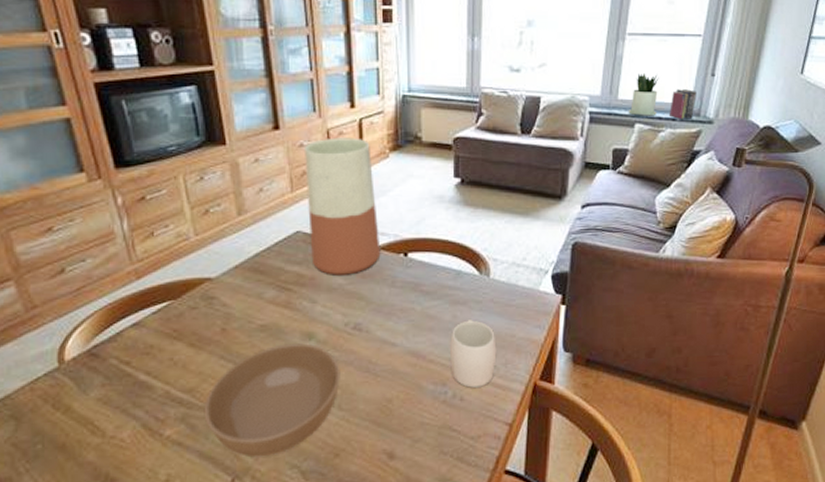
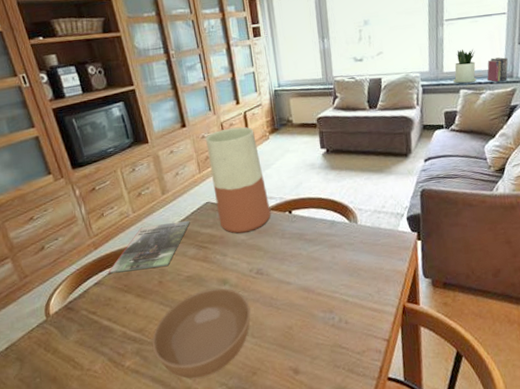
magazine: none [153,252,272,313] -> present [108,220,190,274]
mug: present [450,318,497,388] -> none [332,258,371,313]

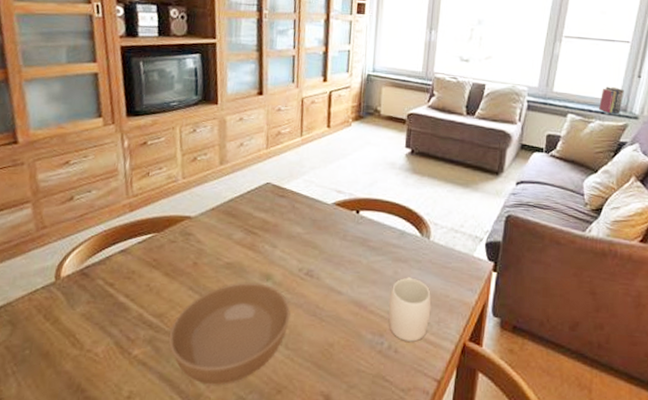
magazine: present [108,220,190,274] -> none [139,196,244,246]
vase: present [205,126,271,234] -> none [276,105,337,226]
mug: none [332,258,371,313] -> present [388,276,432,342]
planter: present [453,48,477,84] -> none [562,70,591,109]

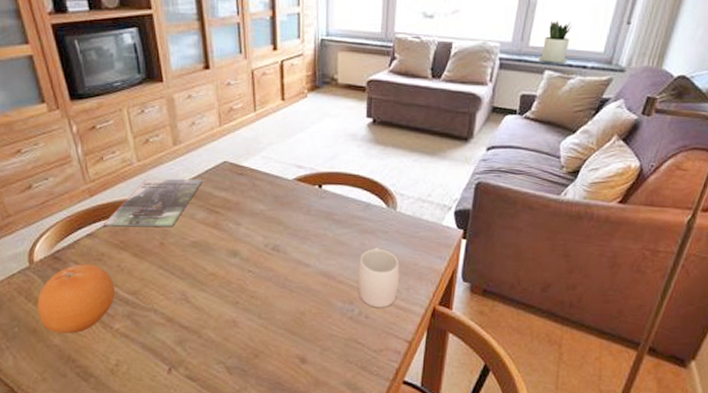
fruit: none [54,281,140,359] -> present [37,264,115,334]
magazine: none [139,196,244,246] -> present [103,178,203,227]
bowl: present [168,281,291,385] -> none [146,258,260,352]
planter: none [562,70,591,109] -> present [538,20,572,63]
books: present [599,87,624,114] -> none [580,37,610,67]

